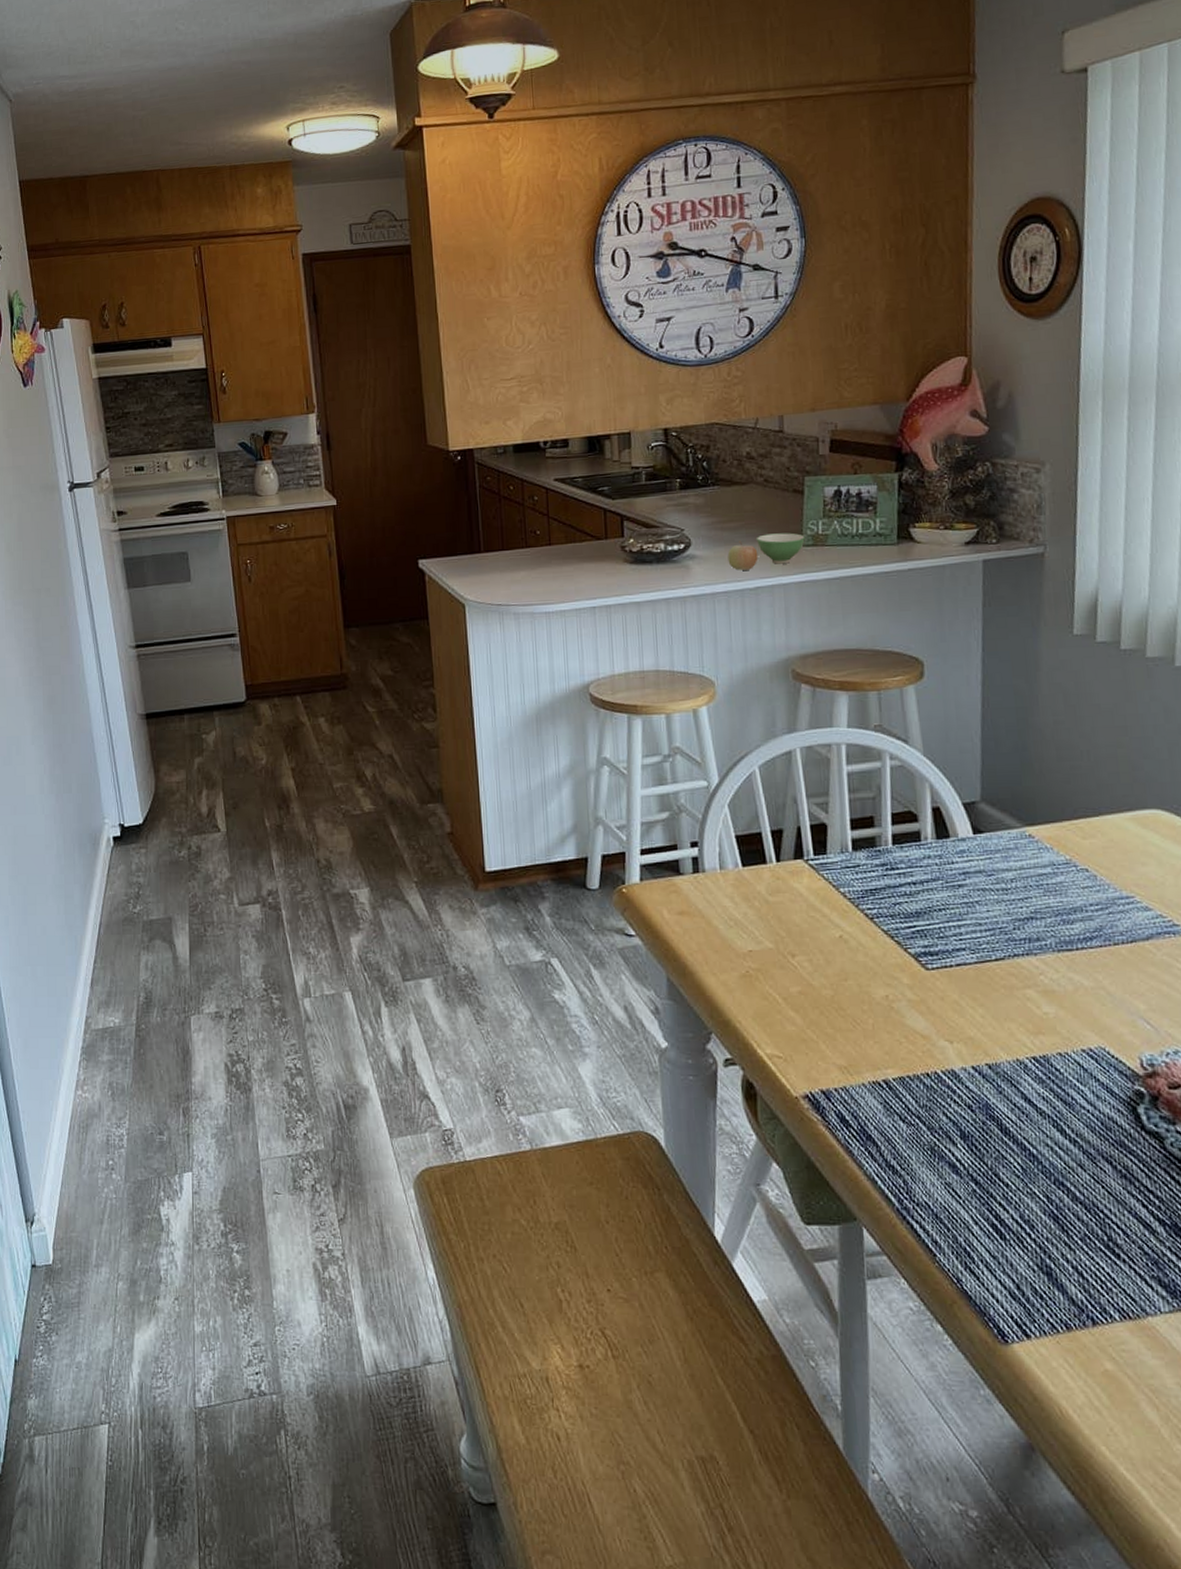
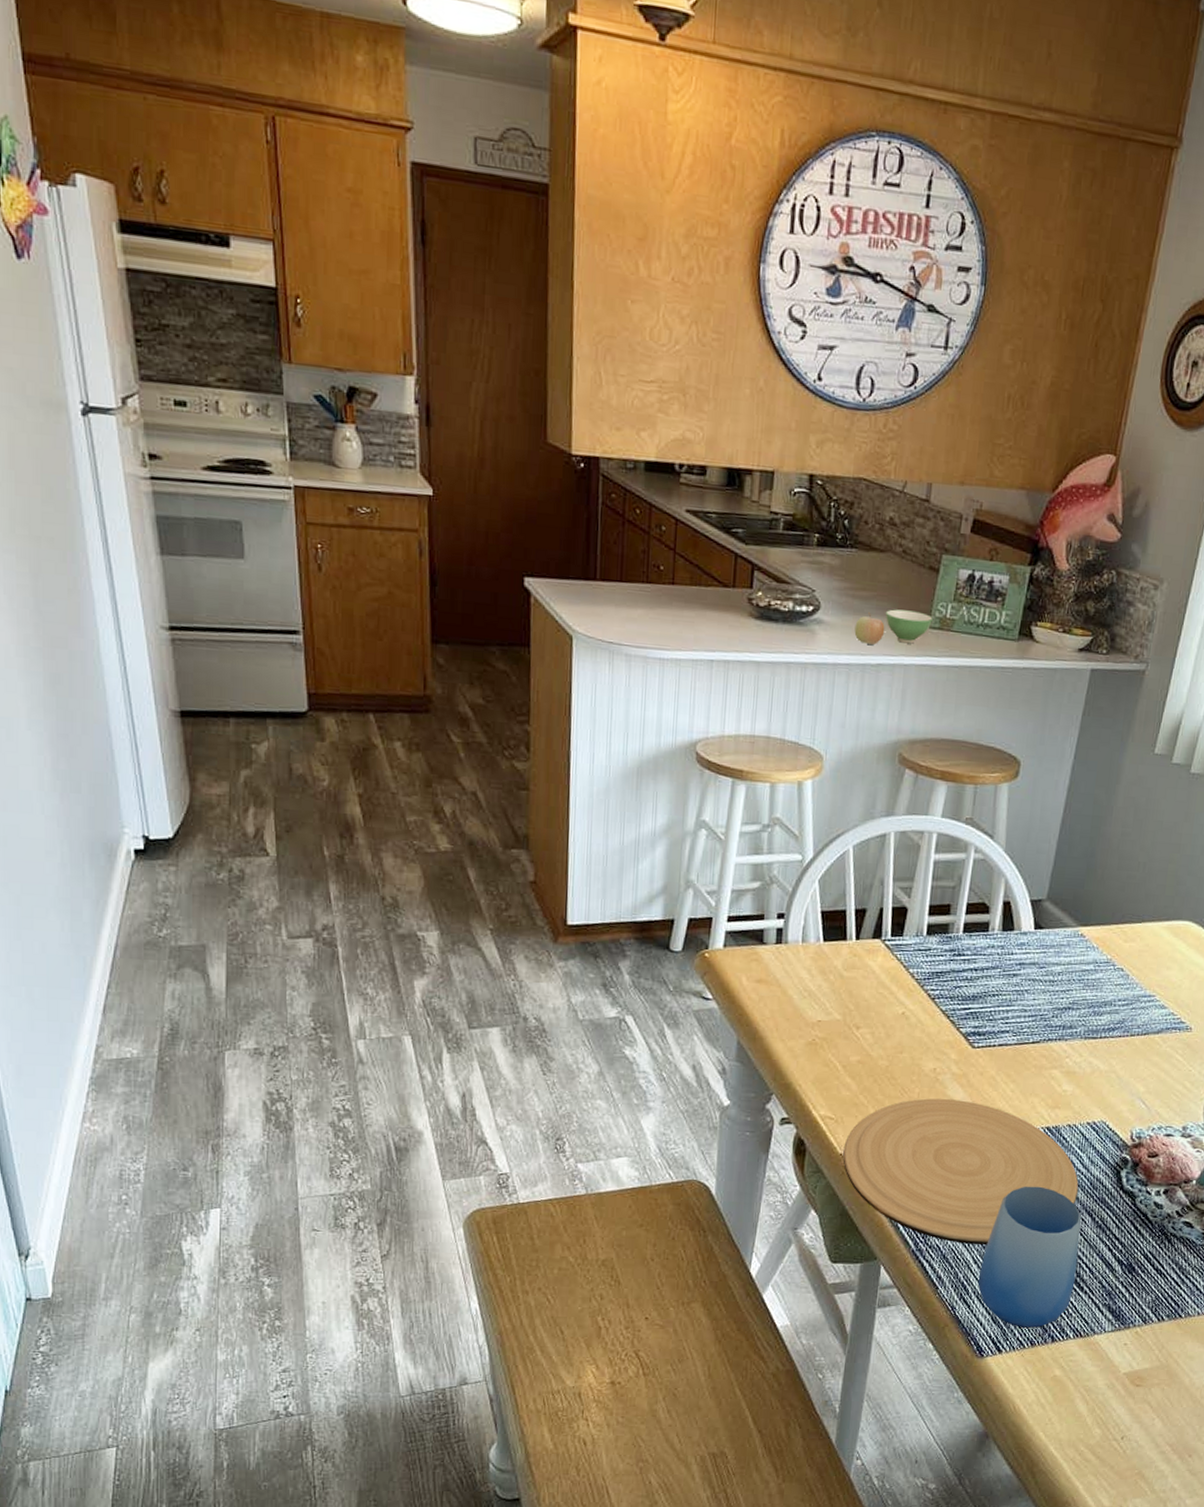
plate: none [798,1030,1088,1202] -> present [843,1098,1079,1246]
cup: none [983,1128,1108,1307] -> present [977,1186,1082,1328]

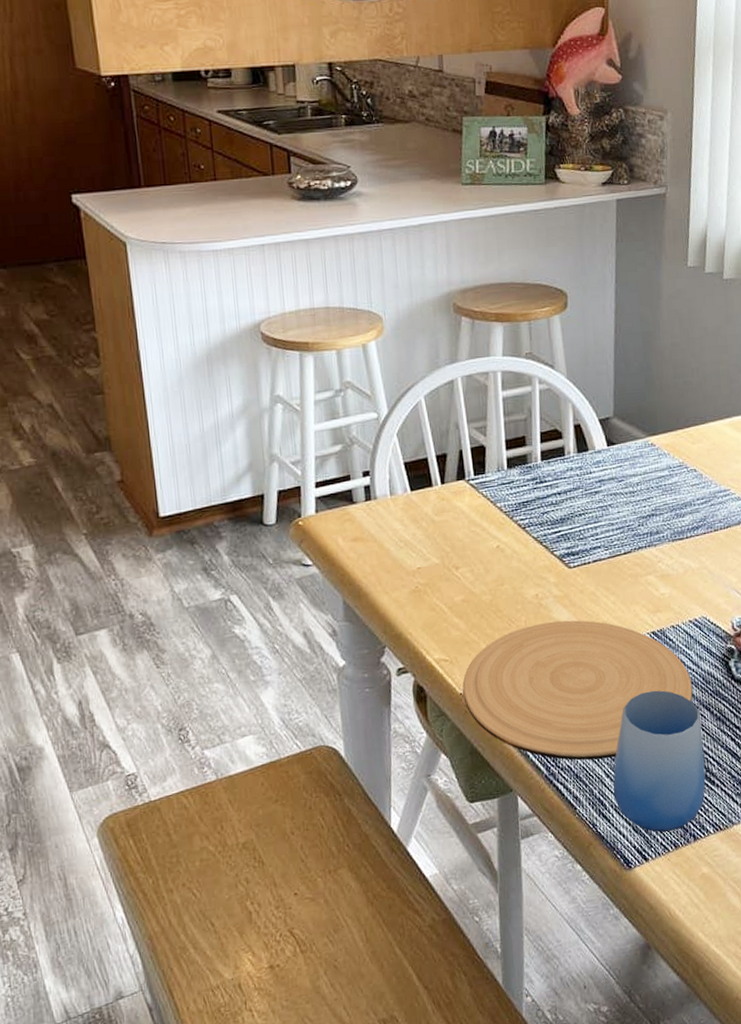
fruit: present [854,612,885,645] -> none [392,179,421,208]
bowl: present [885,609,934,644] -> none [418,171,465,202]

